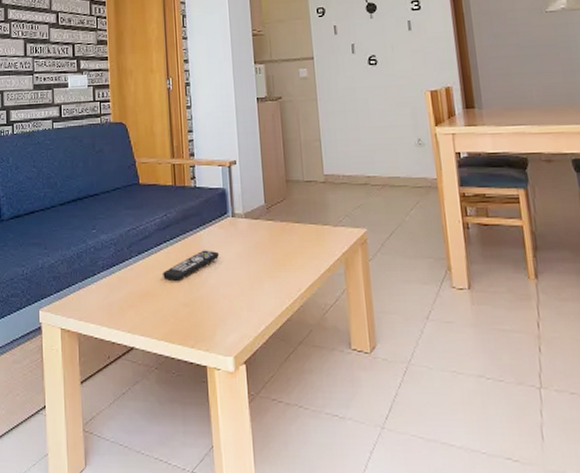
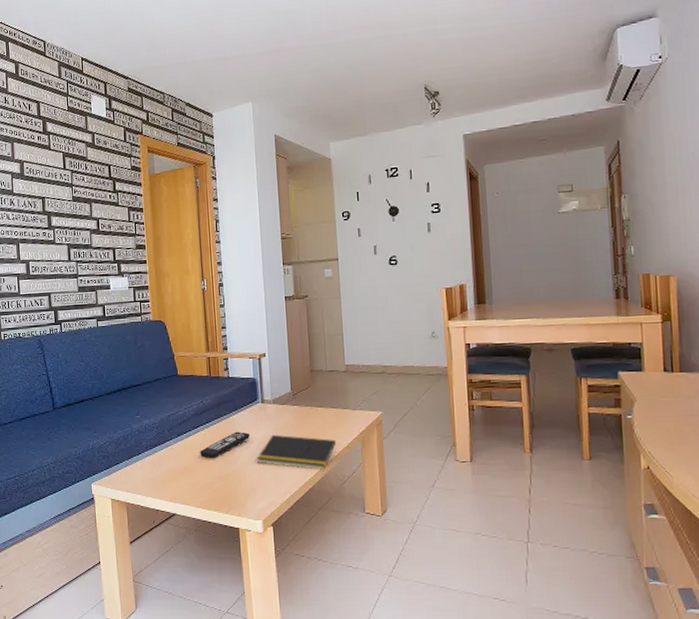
notepad: none [226,254,316,296] -> present [256,434,336,470]

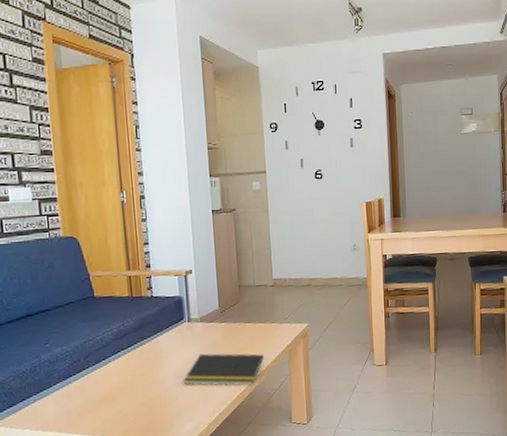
remote control: present [200,431,251,459] -> none [121,353,177,385]

